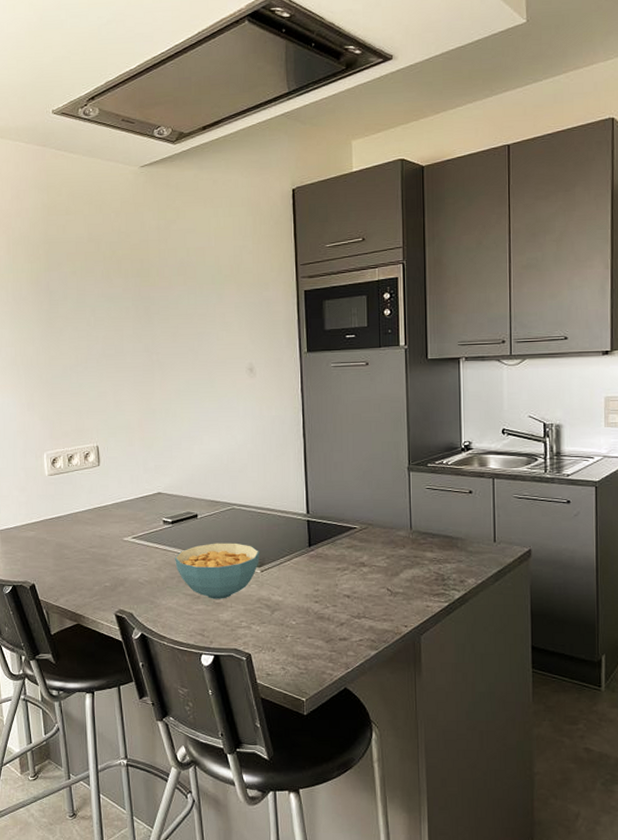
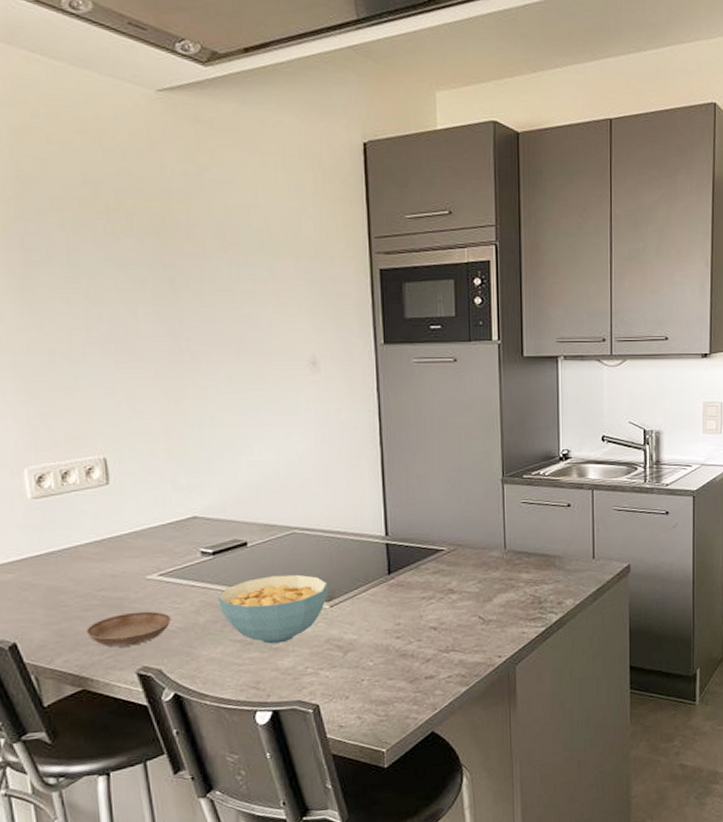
saucer: none [81,566,141,593] -> present [86,611,172,647]

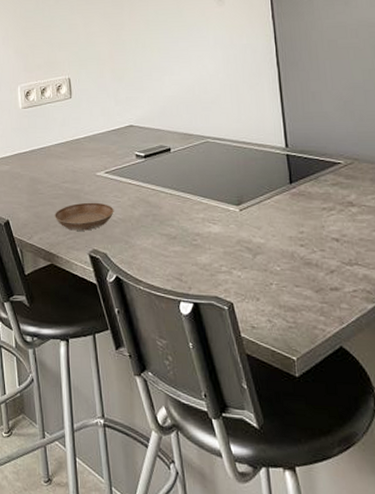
cereal bowl: present [218,574,328,644] -> none [149,178,237,240]

